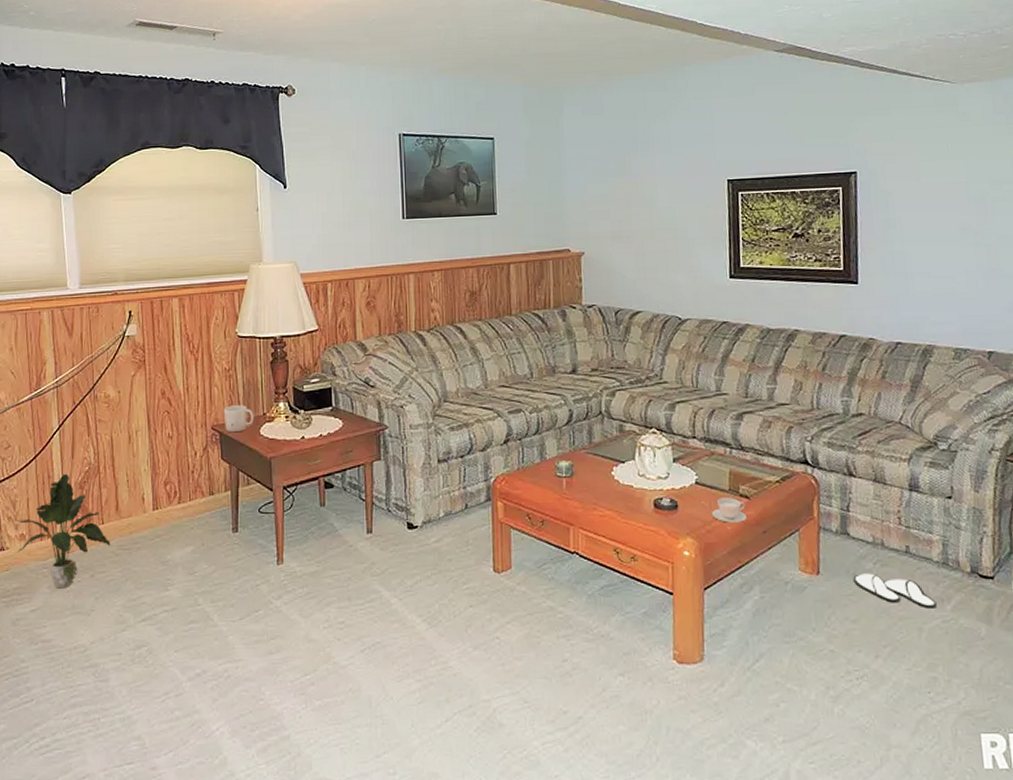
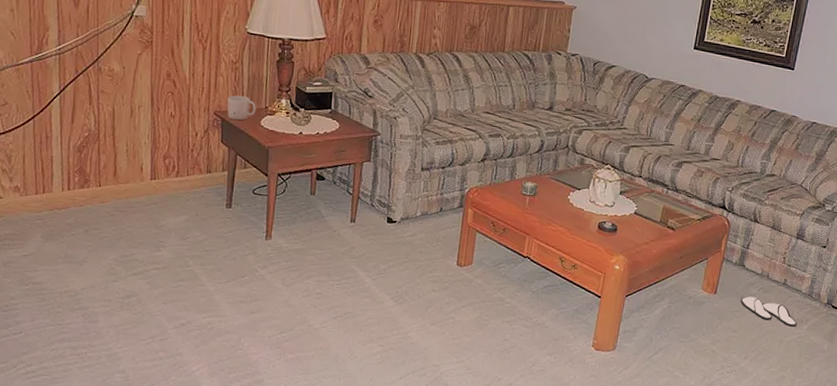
potted plant: present [15,473,111,589] -> none [10,136,107,240]
teacup: present [711,496,748,523] -> none [642,226,671,248]

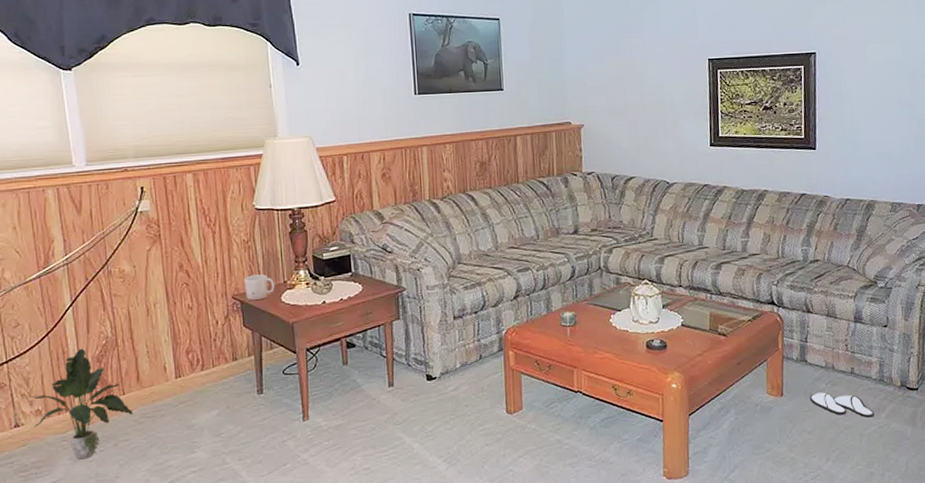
potted plant: none [10,136,107,240] -> present [29,348,134,460]

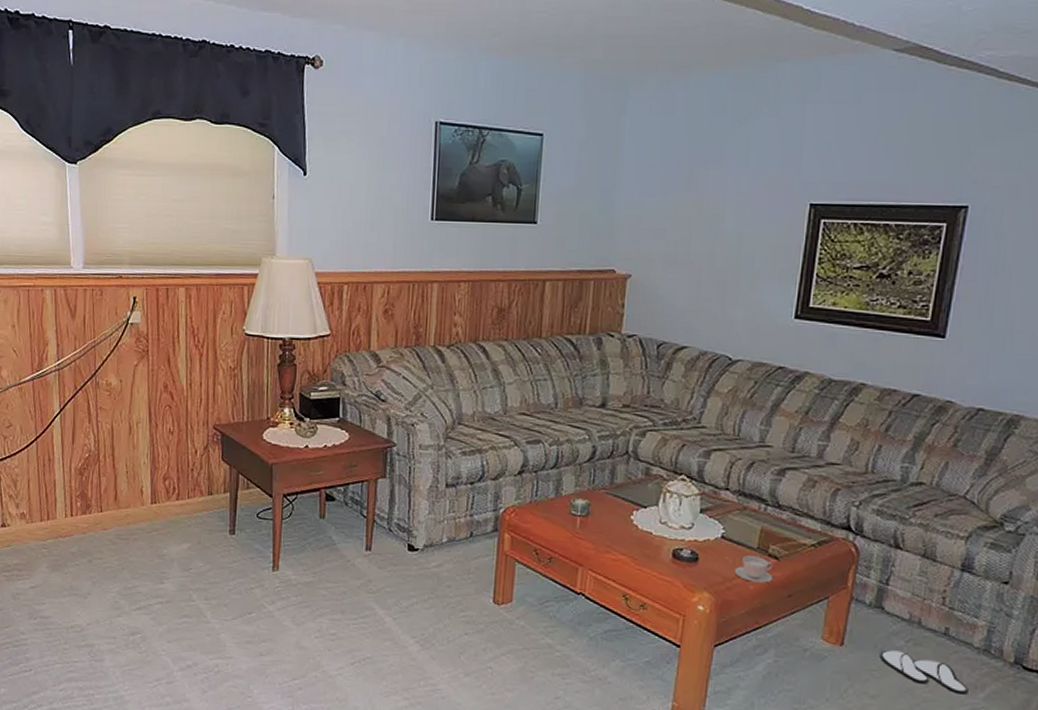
potted plant: present [29,348,134,460] -> none [16,458,109,570]
mug: present [243,274,275,301] -> none [226,406,257,435]
teacup: none [695,335,725,358] -> present [734,554,774,583]

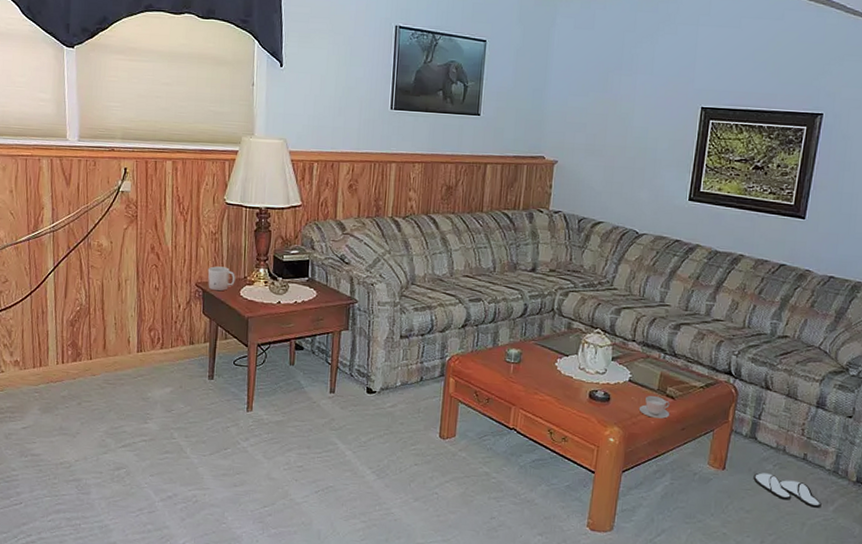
mug: none [226,406,257,435] -> present [207,266,235,292]

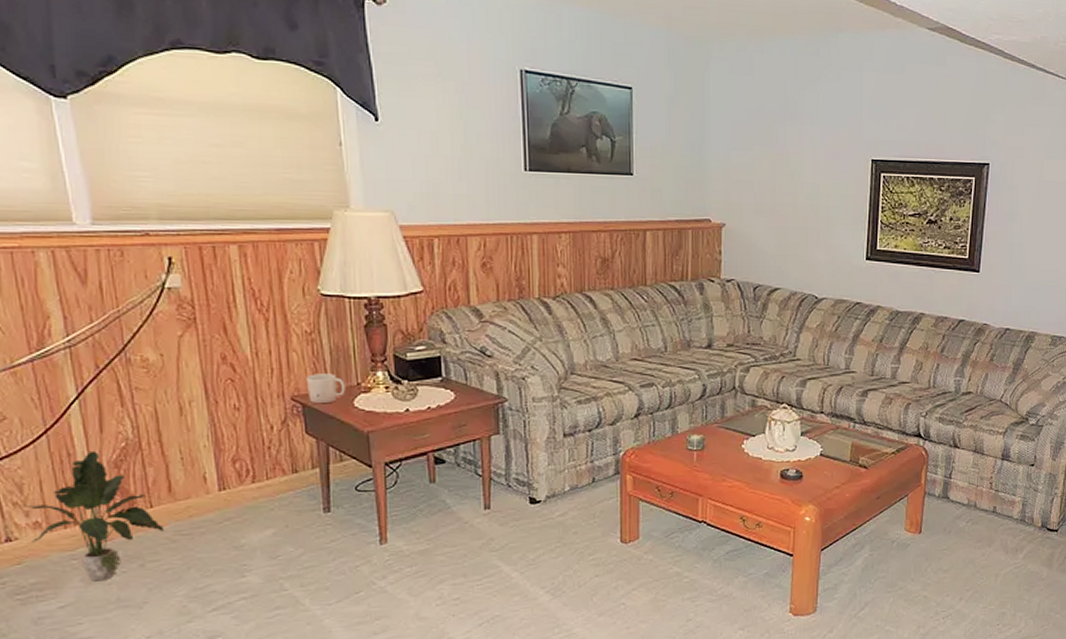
potted plant: none [10,311,98,412] -> present [24,450,165,582]
teacup: present [638,395,670,419] -> none [832,467,864,490]
slippers: present [753,472,822,508] -> none [948,530,1012,558]

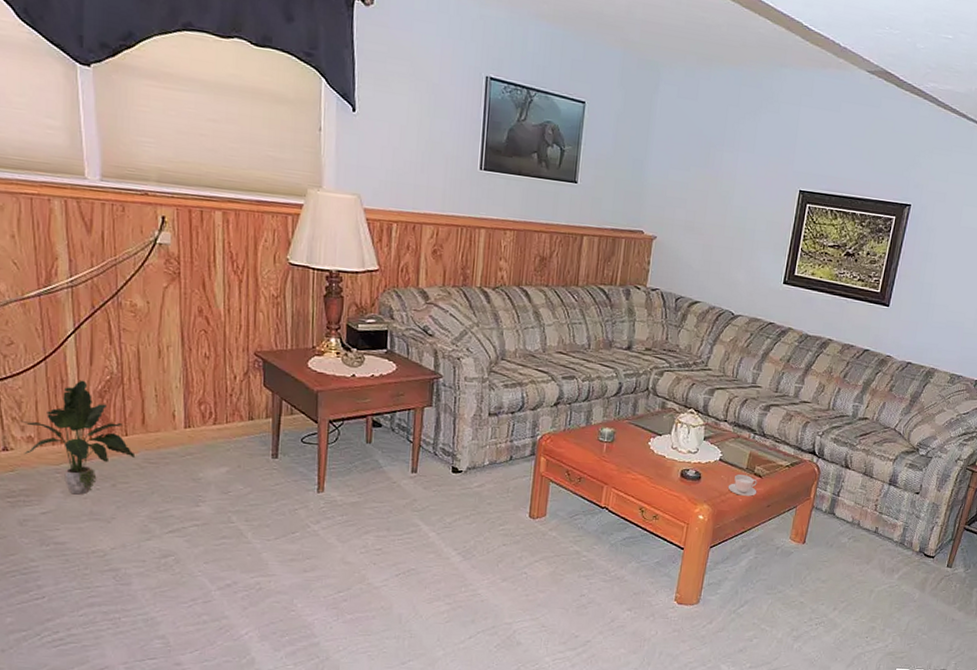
mug: present [306,373,345,404] -> none [268,333,302,362]
teacup: none [832,467,864,490] -> present [727,474,757,496]

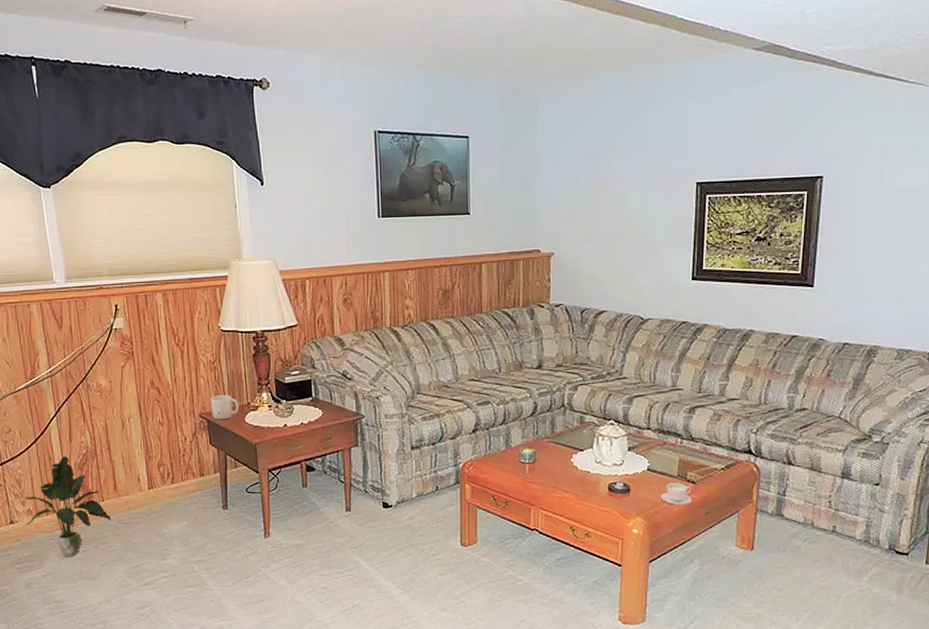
mug: none [268,333,302,362] -> present [210,395,239,420]

